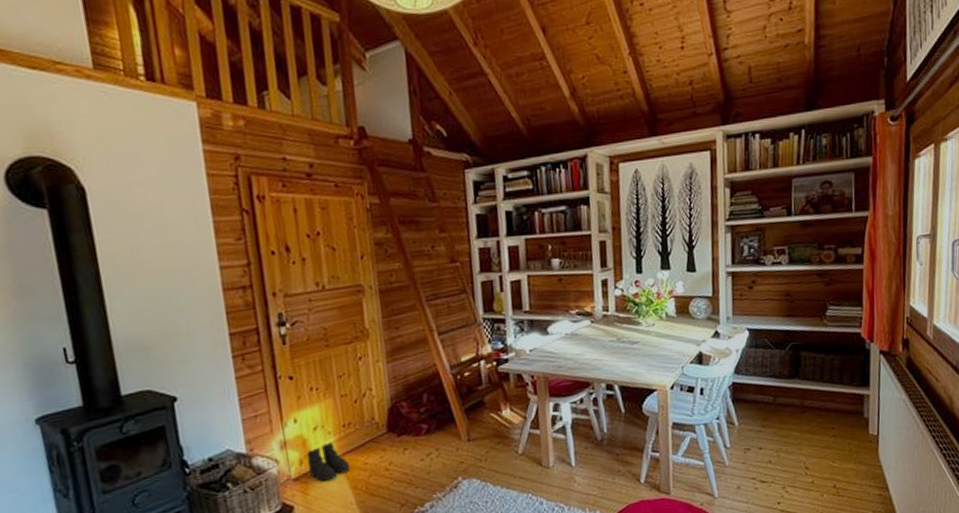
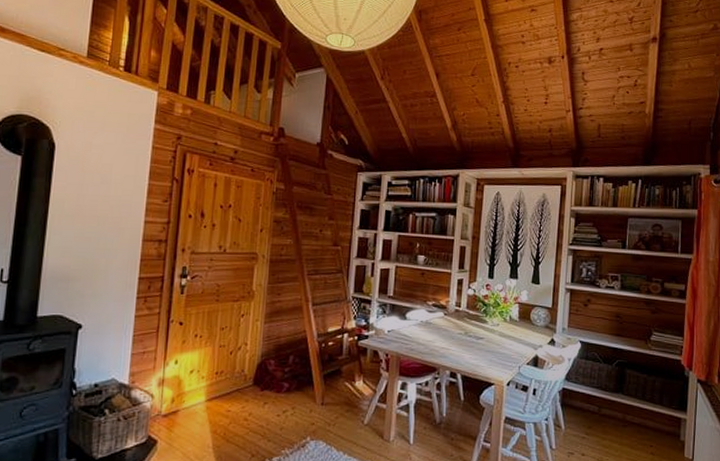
boots: present [307,441,351,482] -> none [177,385,215,421]

